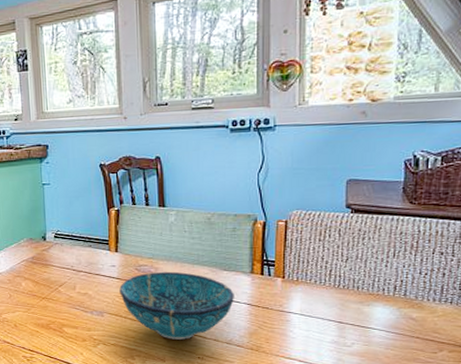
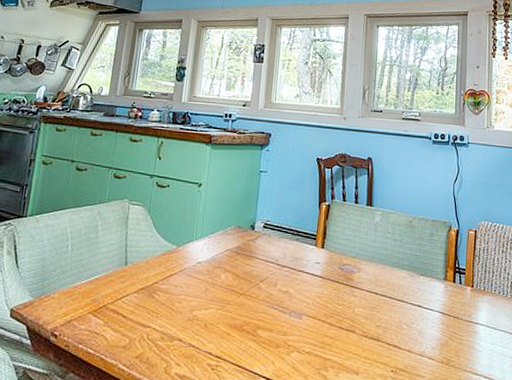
bowl: present [119,271,234,340] -> none [321,272,429,349]

